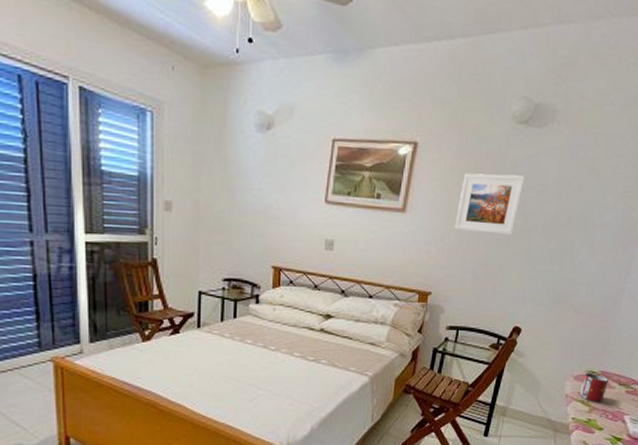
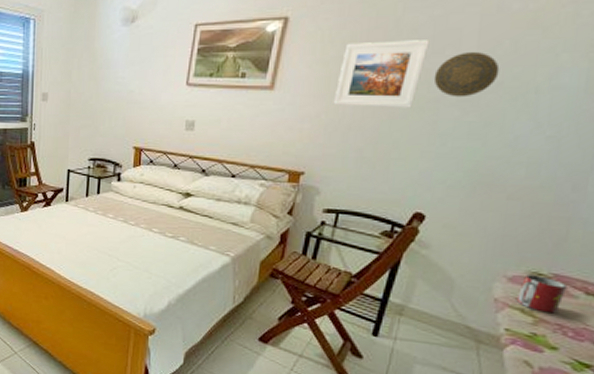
decorative plate: none [527,188,571,228] -> present [433,51,500,97]

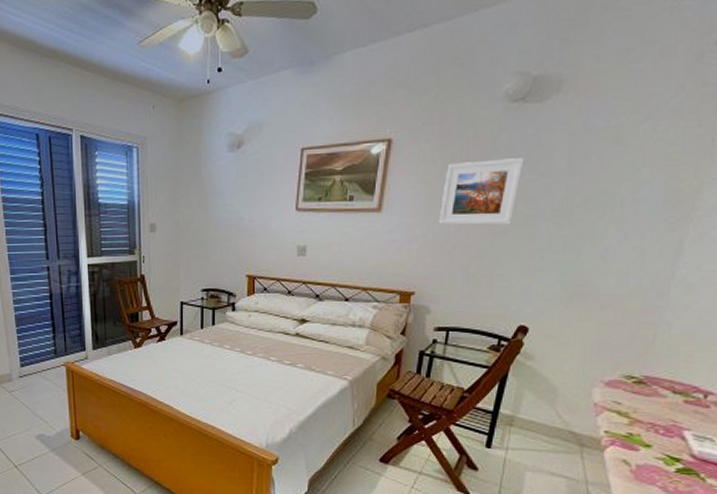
decorative plate: present [433,51,500,97] -> none [529,167,588,213]
mug: present [515,274,567,314] -> none [612,378,657,413]

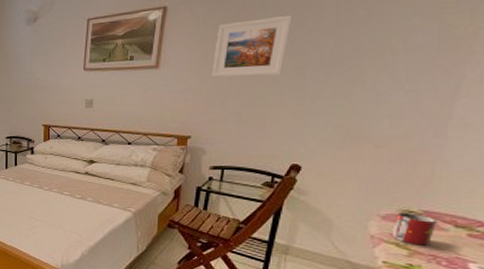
mug: none [612,378,657,413] -> present [390,212,437,246]

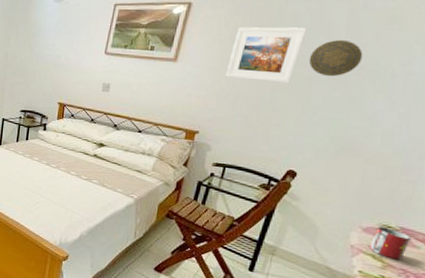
decorative plate: none [298,22,357,63] -> present [308,39,363,77]

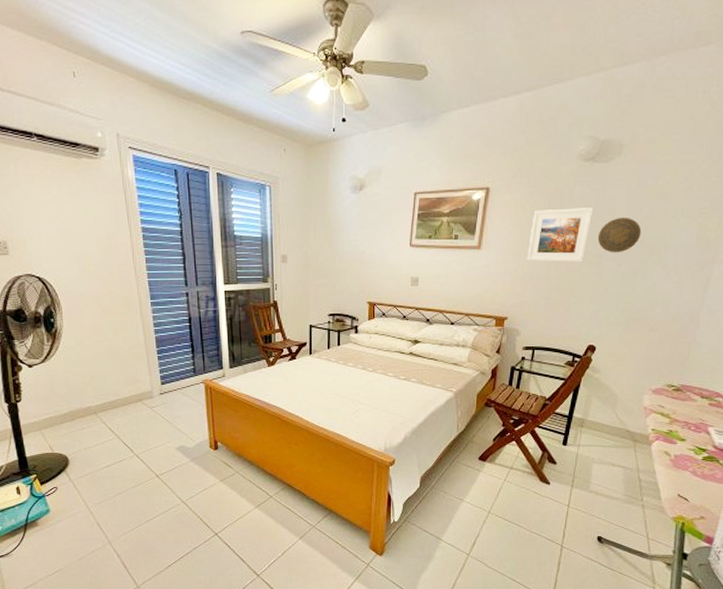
mug: present [368,226,411,260] -> none [658,387,690,414]

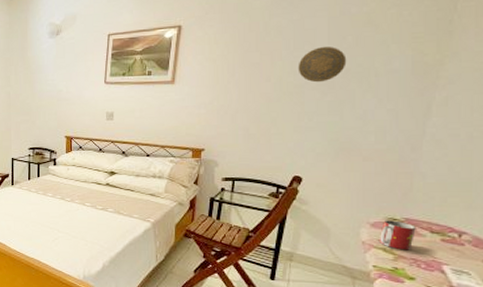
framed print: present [526,208,594,263] -> none [222,39,292,94]
mug: none [658,387,690,414] -> present [378,220,416,250]

